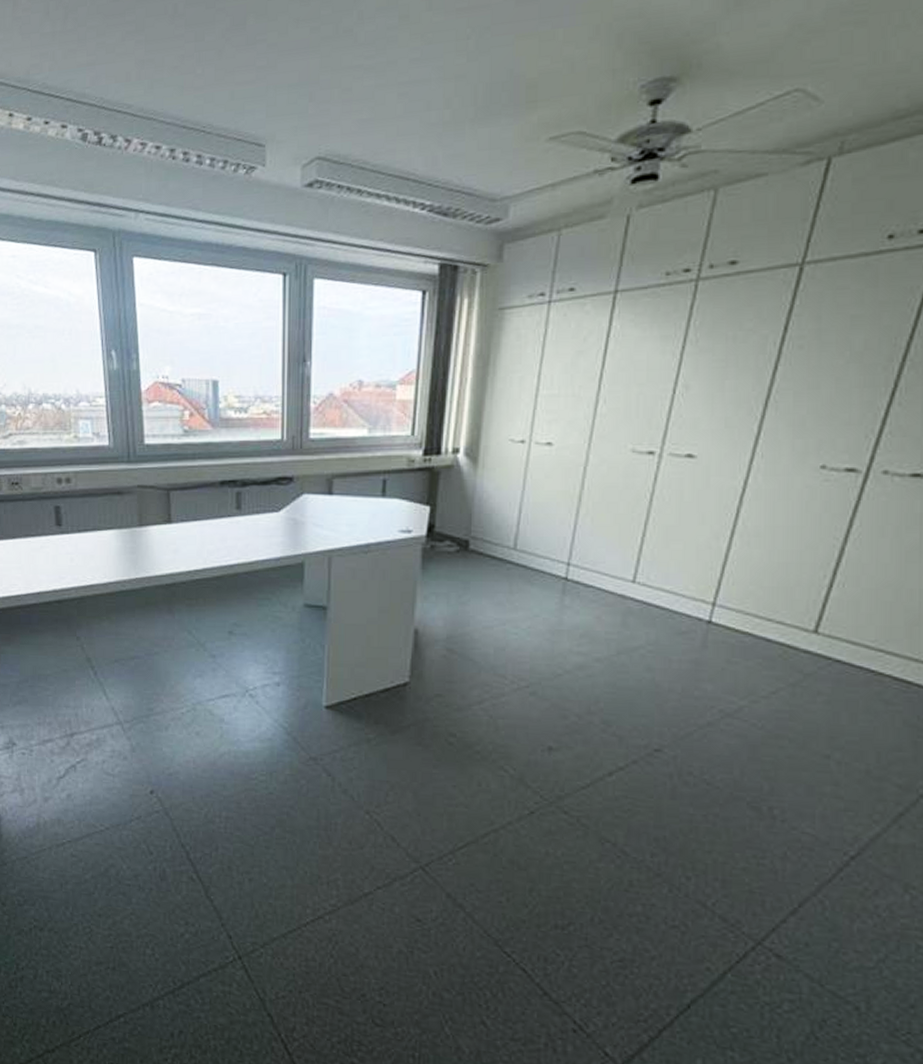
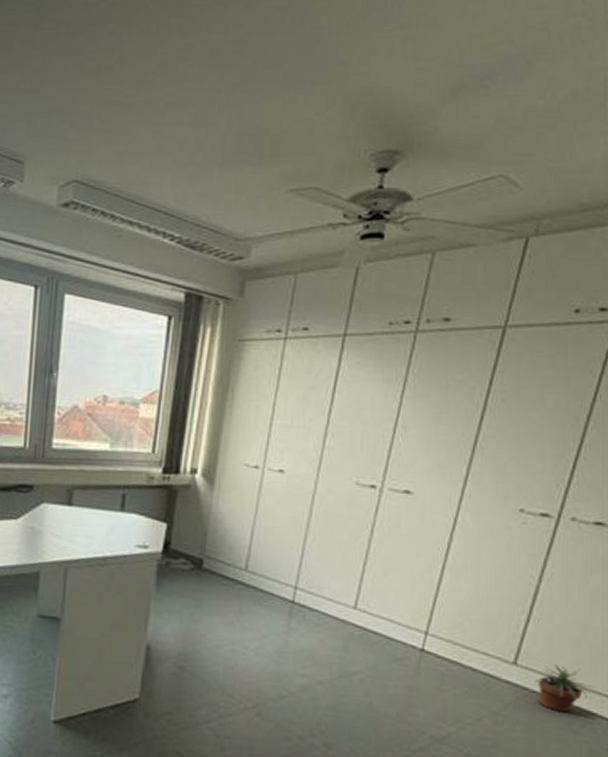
potted plant: none [839,632,911,682] -> present [535,665,595,713]

